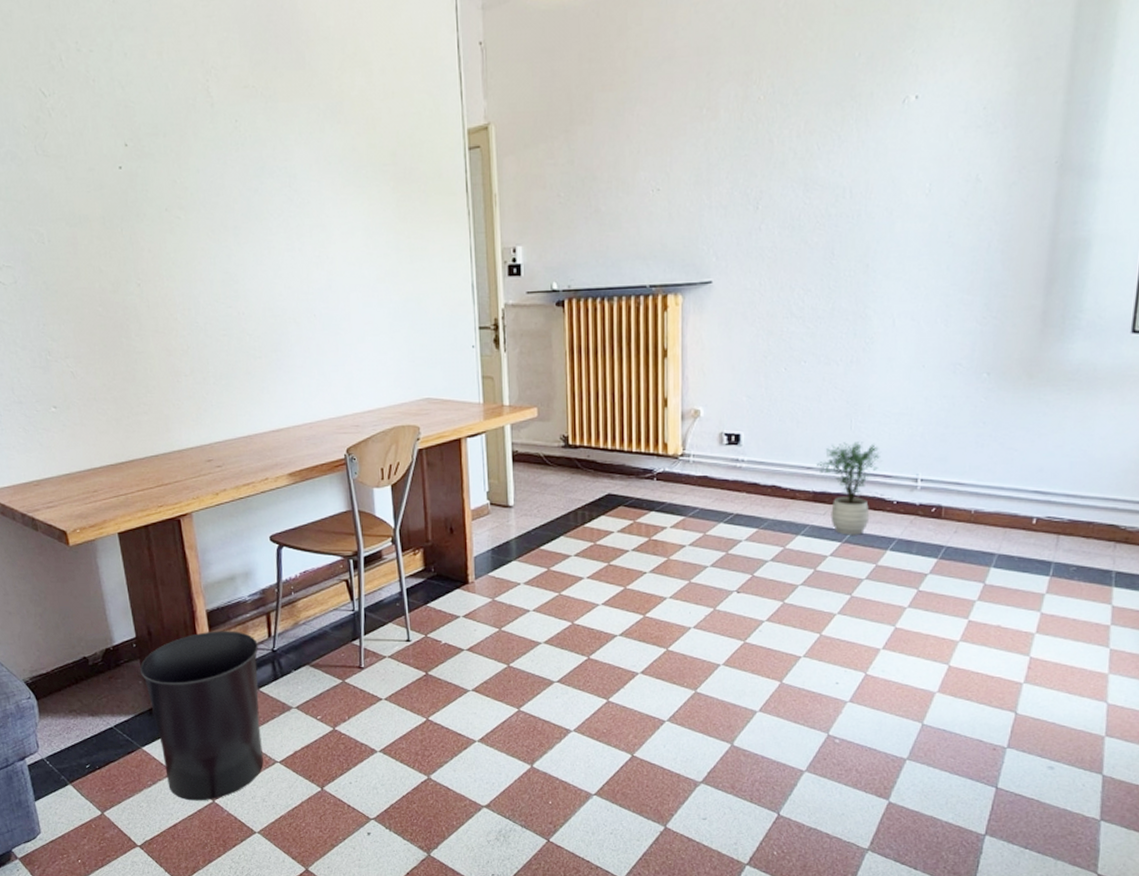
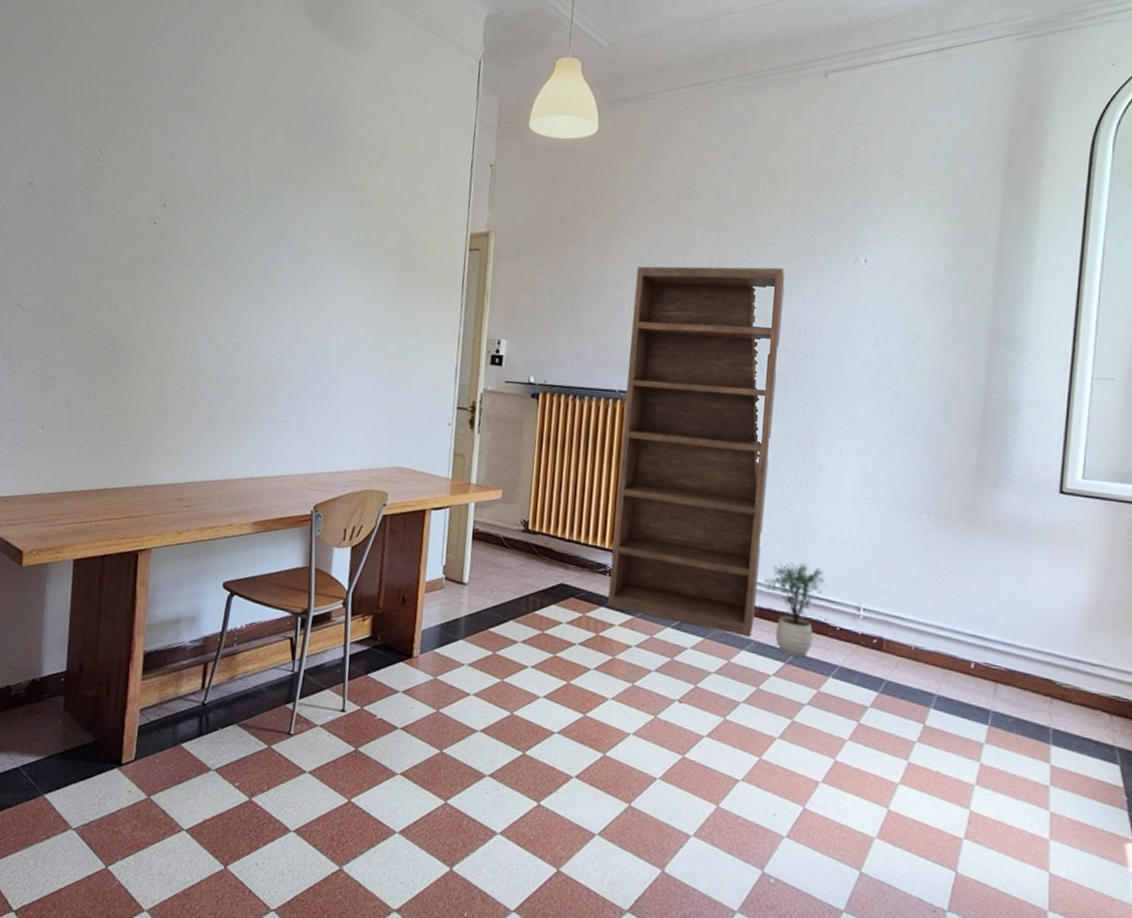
waste bin: present [140,631,264,801] -> none [62,674,189,866]
bookshelf: none [657,119,825,522] -> present [608,266,785,637]

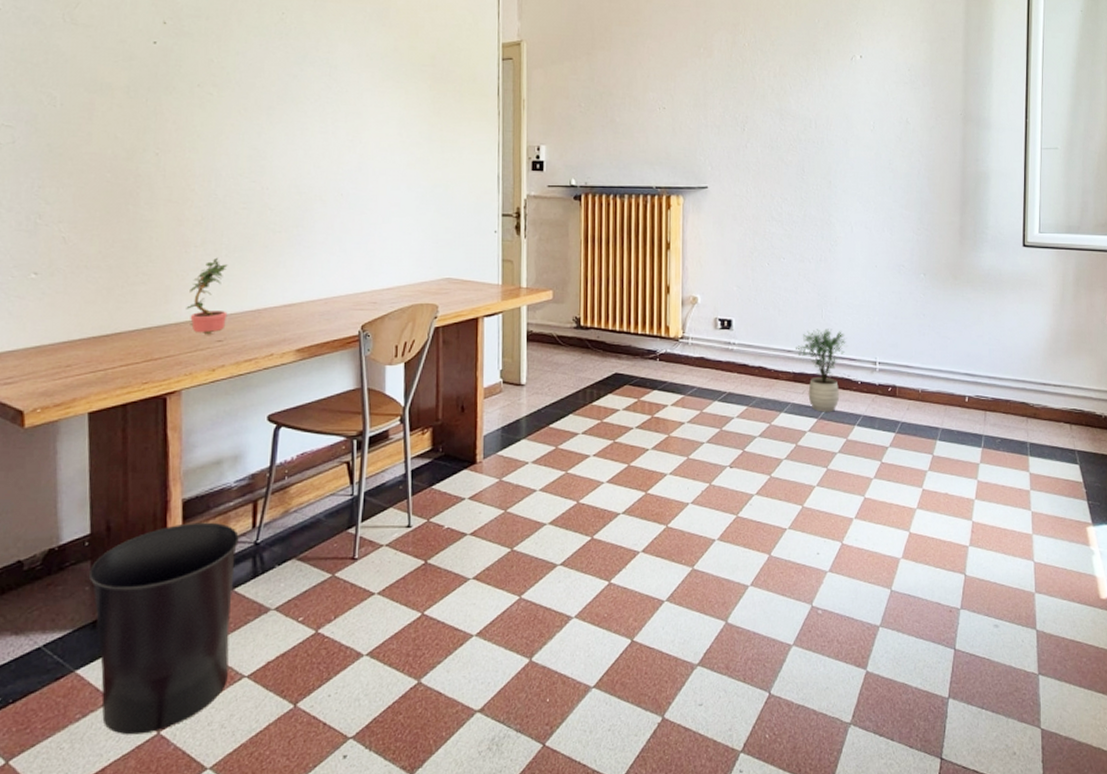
waste bin: none [62,674,189,866] -> present [89,522,239,735]
potted plant: none [161,427,200,499] -> present [186,257,228,335]
bookshelf: present [608,266,785,637] -> none [660,65,795,400]

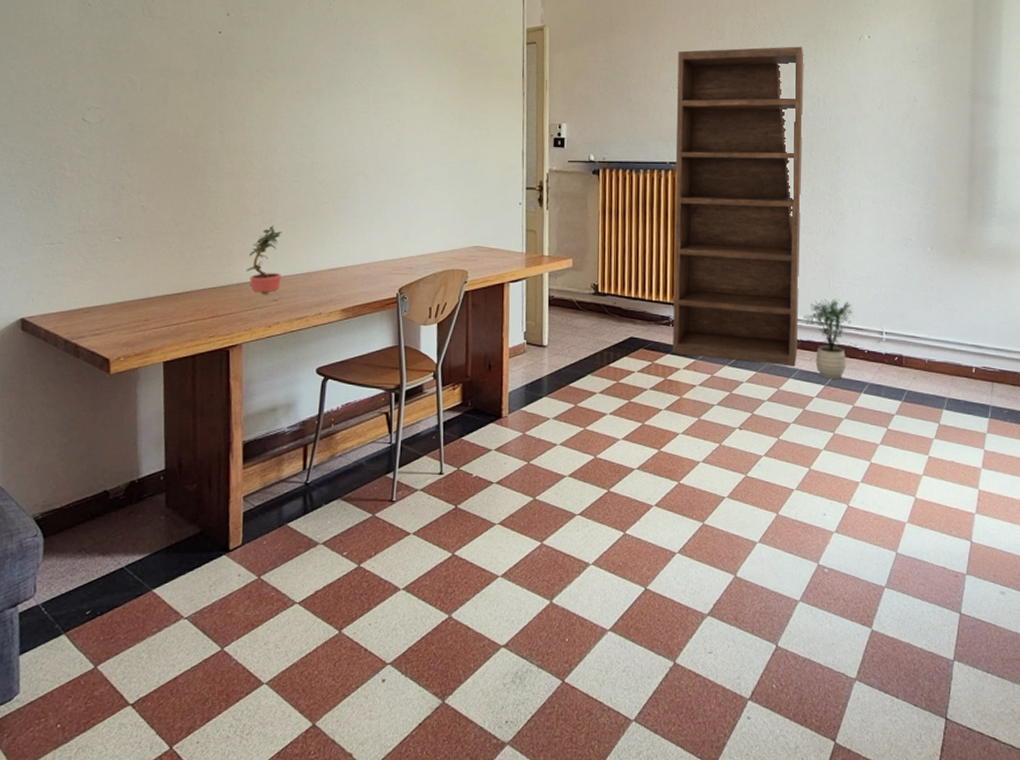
waste bin: present [89,522,239,735] -> none [164,463,291,649]
bookshelf: none [660,65,795,400] -> present [673,46,804,366]

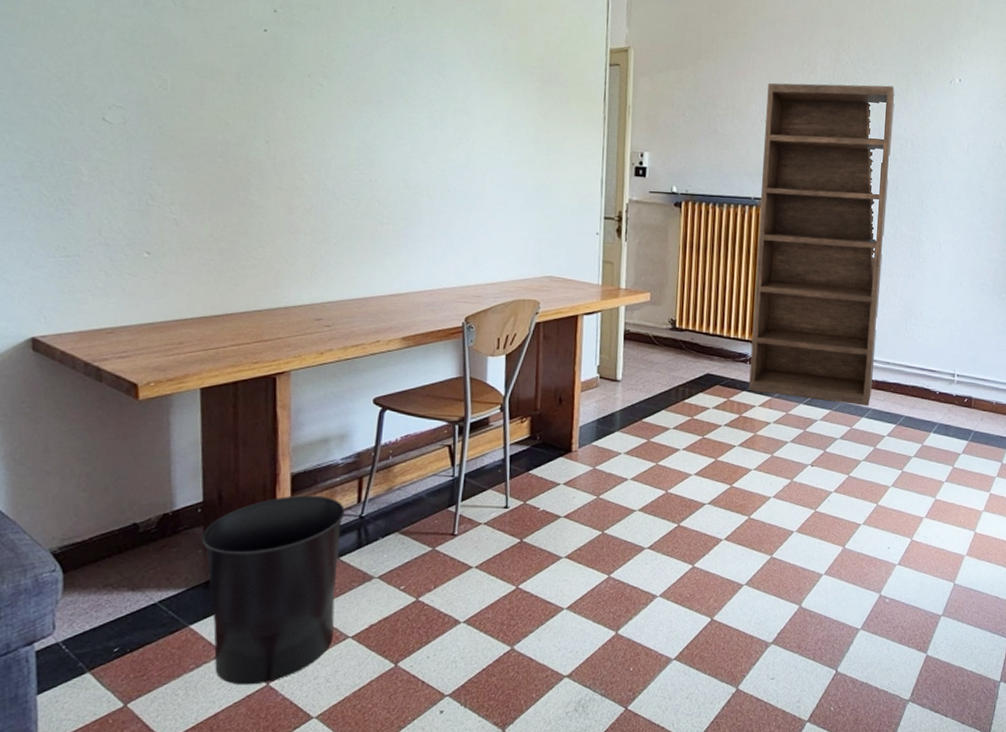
waste bin: none [164,463,291,649] -> present [202,495,345,685]
potted plant: present [246,225,282,295] -> none [295,245,337,320]
potted plant: present [804,299,853,379] -> none [879,341,928,419]

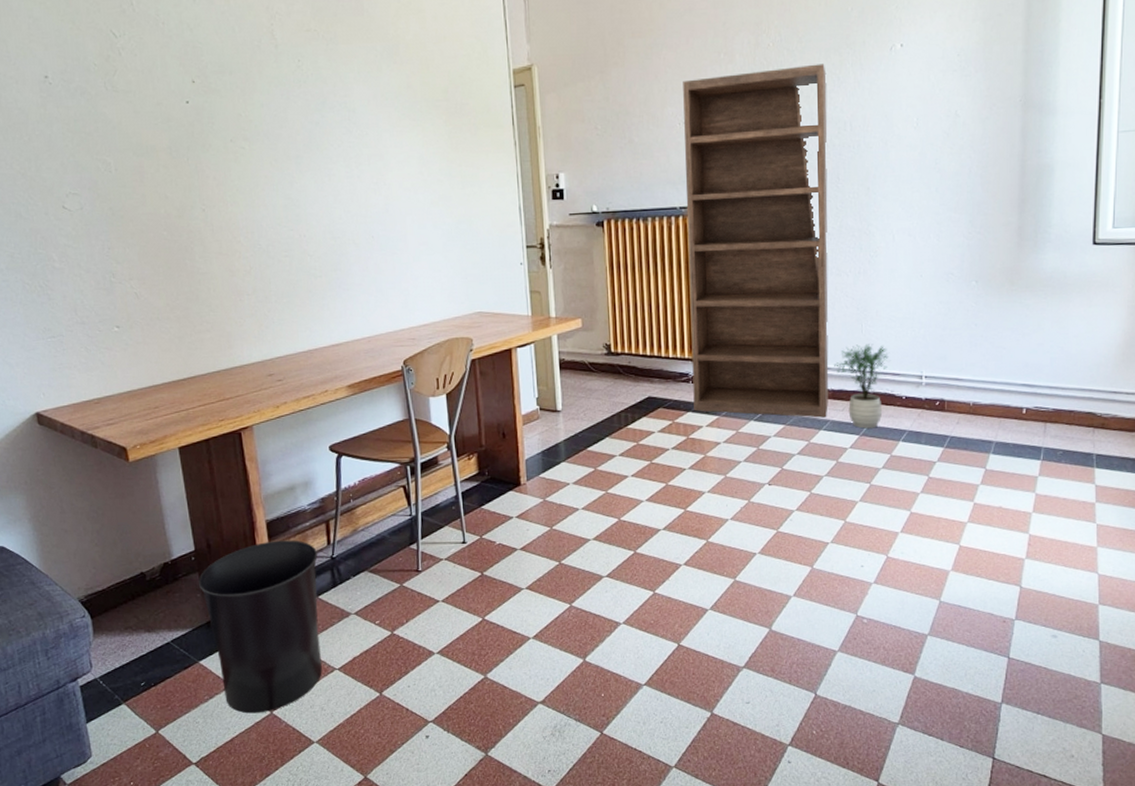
potted plant: none [879,341,928,419] -> present [834,344,889,429]

